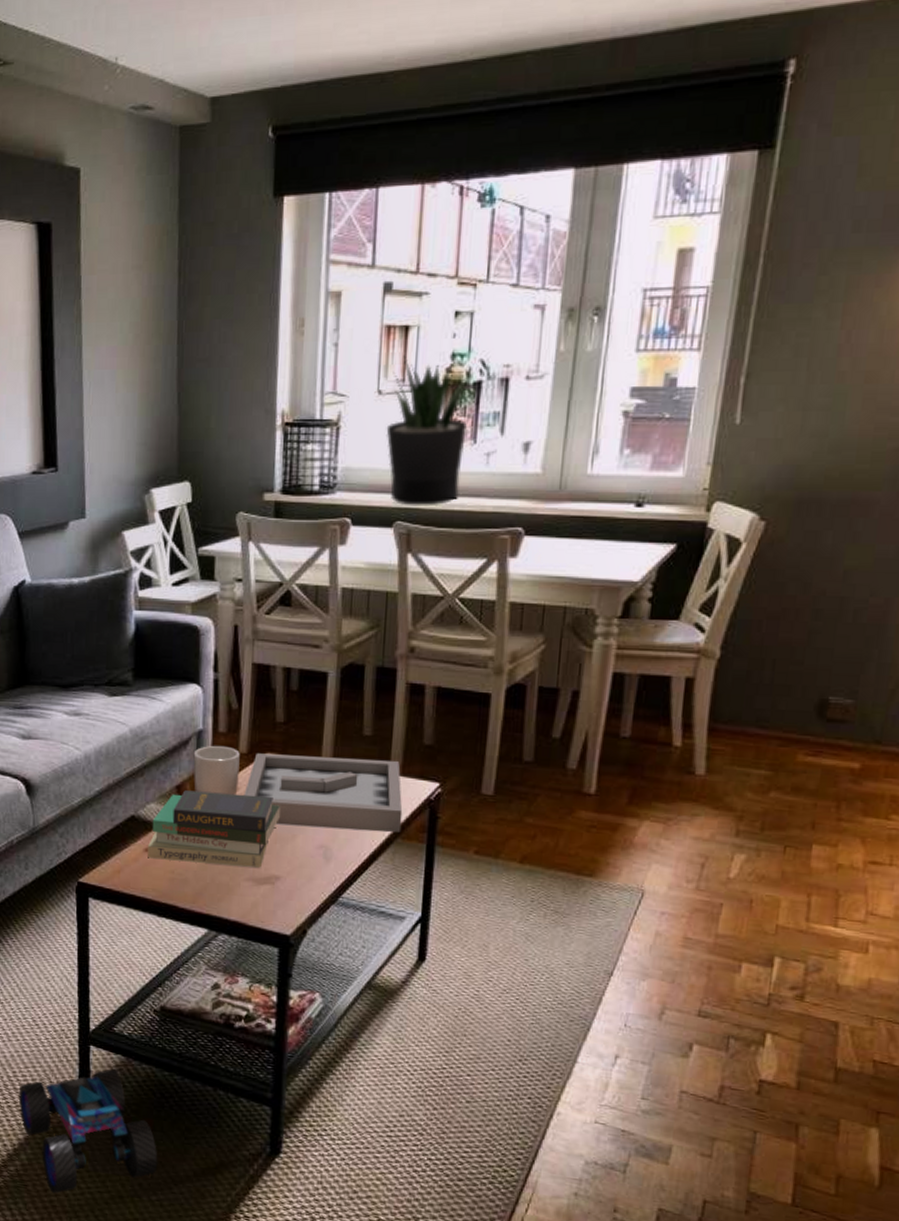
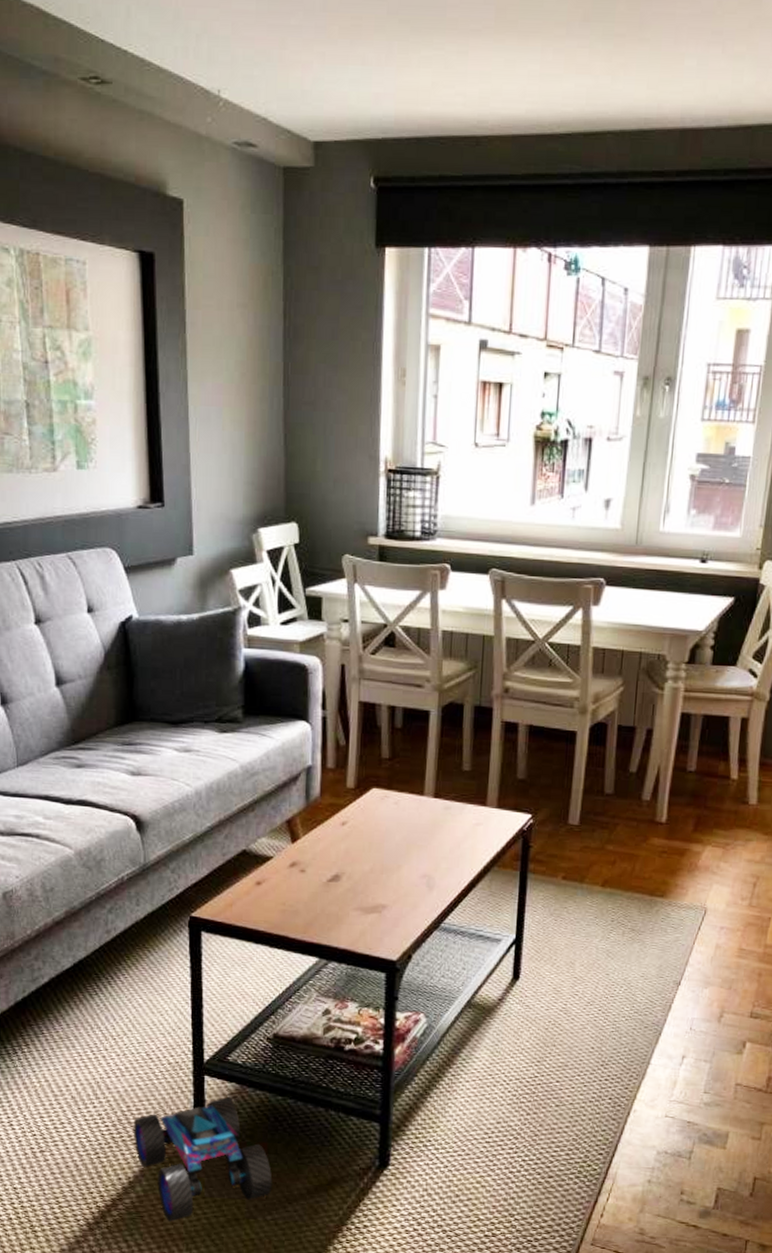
books: present [147,790,280,868] -> none [258,824,386,897]
mug: present [193,745,240,795] -> none [303,780,348,829]
decorative tray: present [244,753,403,832] -> none [351,788,499,861]
planter: present [386,355,469,507] -> none [482,411,556,556]

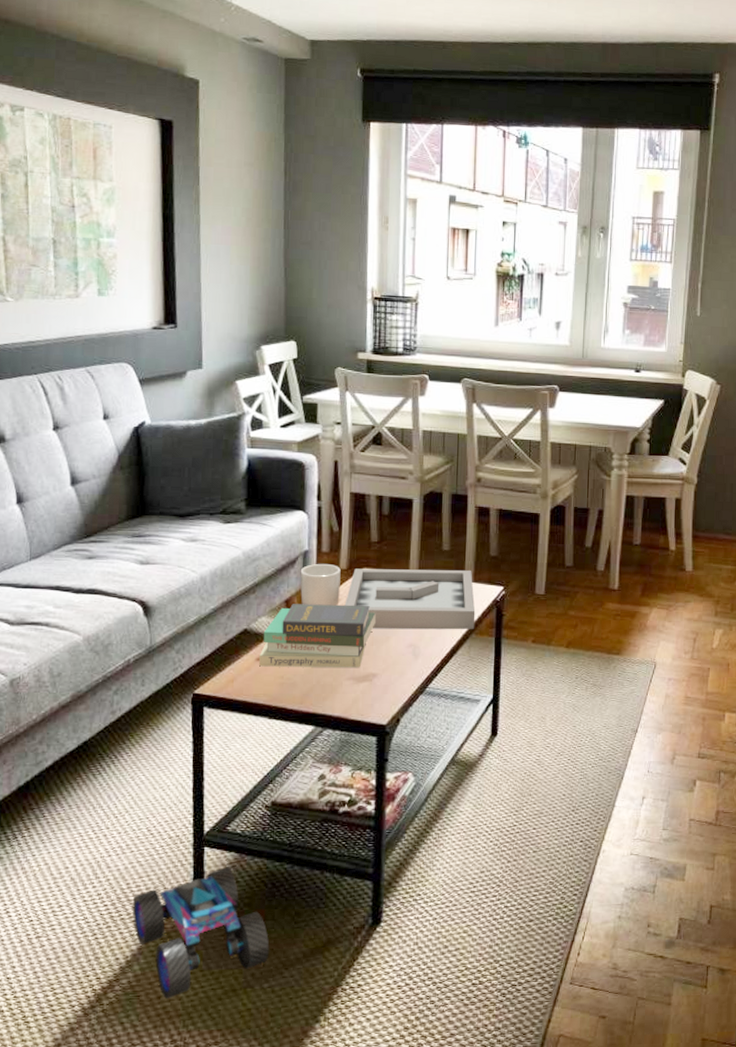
books: none [258,824,386,897] -> present [258,604,376,668]
mug: none [303,780,348,829] -> present [300,563,341,606]
decorative tray: none [351,788,499,861] -> present [344,569,476,629]

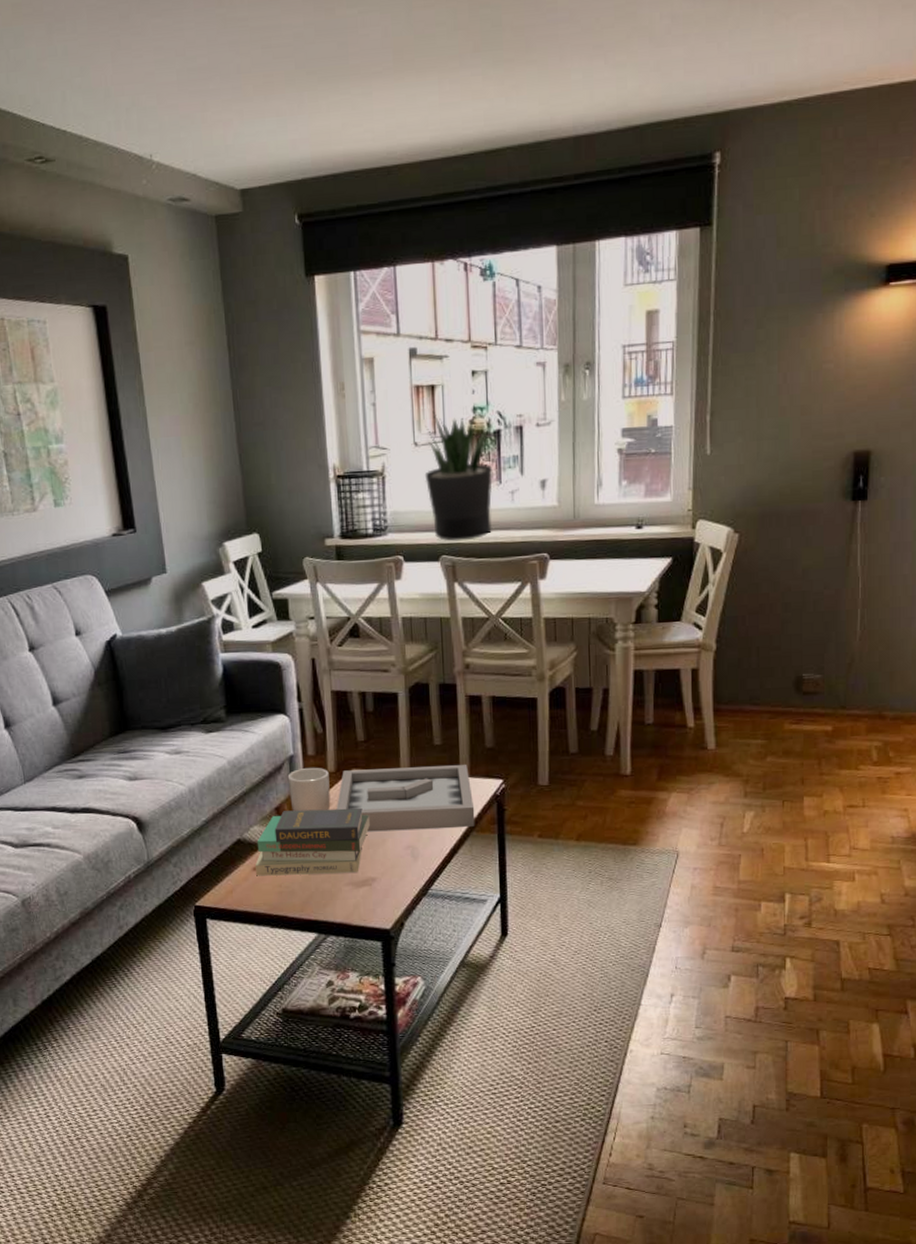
toy car: present [132,867,270,999] -> none [160,1072,295,1195]
planter: none [454,251,515,368] -> present [424,411,493,542]

